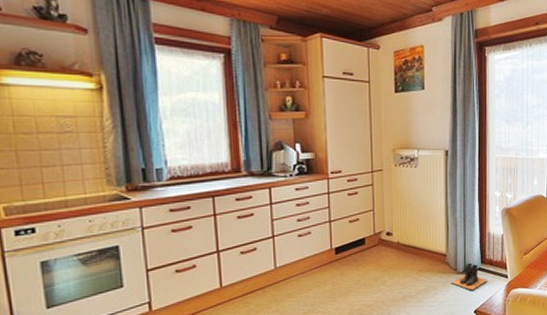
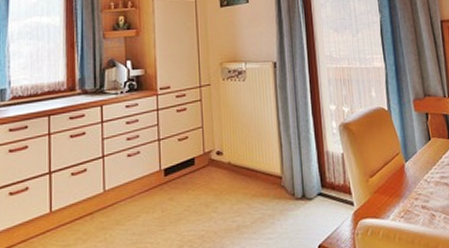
boots: present [452,262,488,290] -> none [290,186,331,220]

